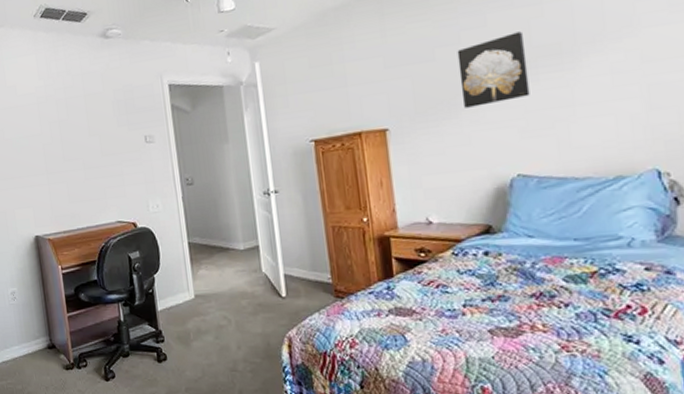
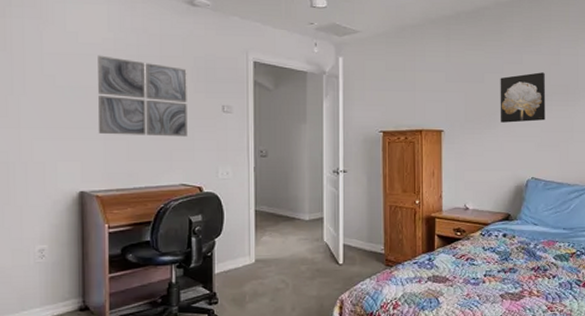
wall art: none [34,103,117,180] -> present [98,55,188,137]

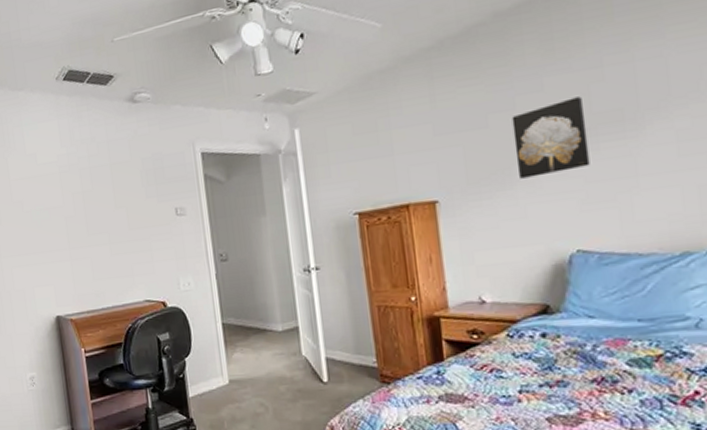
wall art: present [98,55,188,137] -> none [55,173,145,255]

